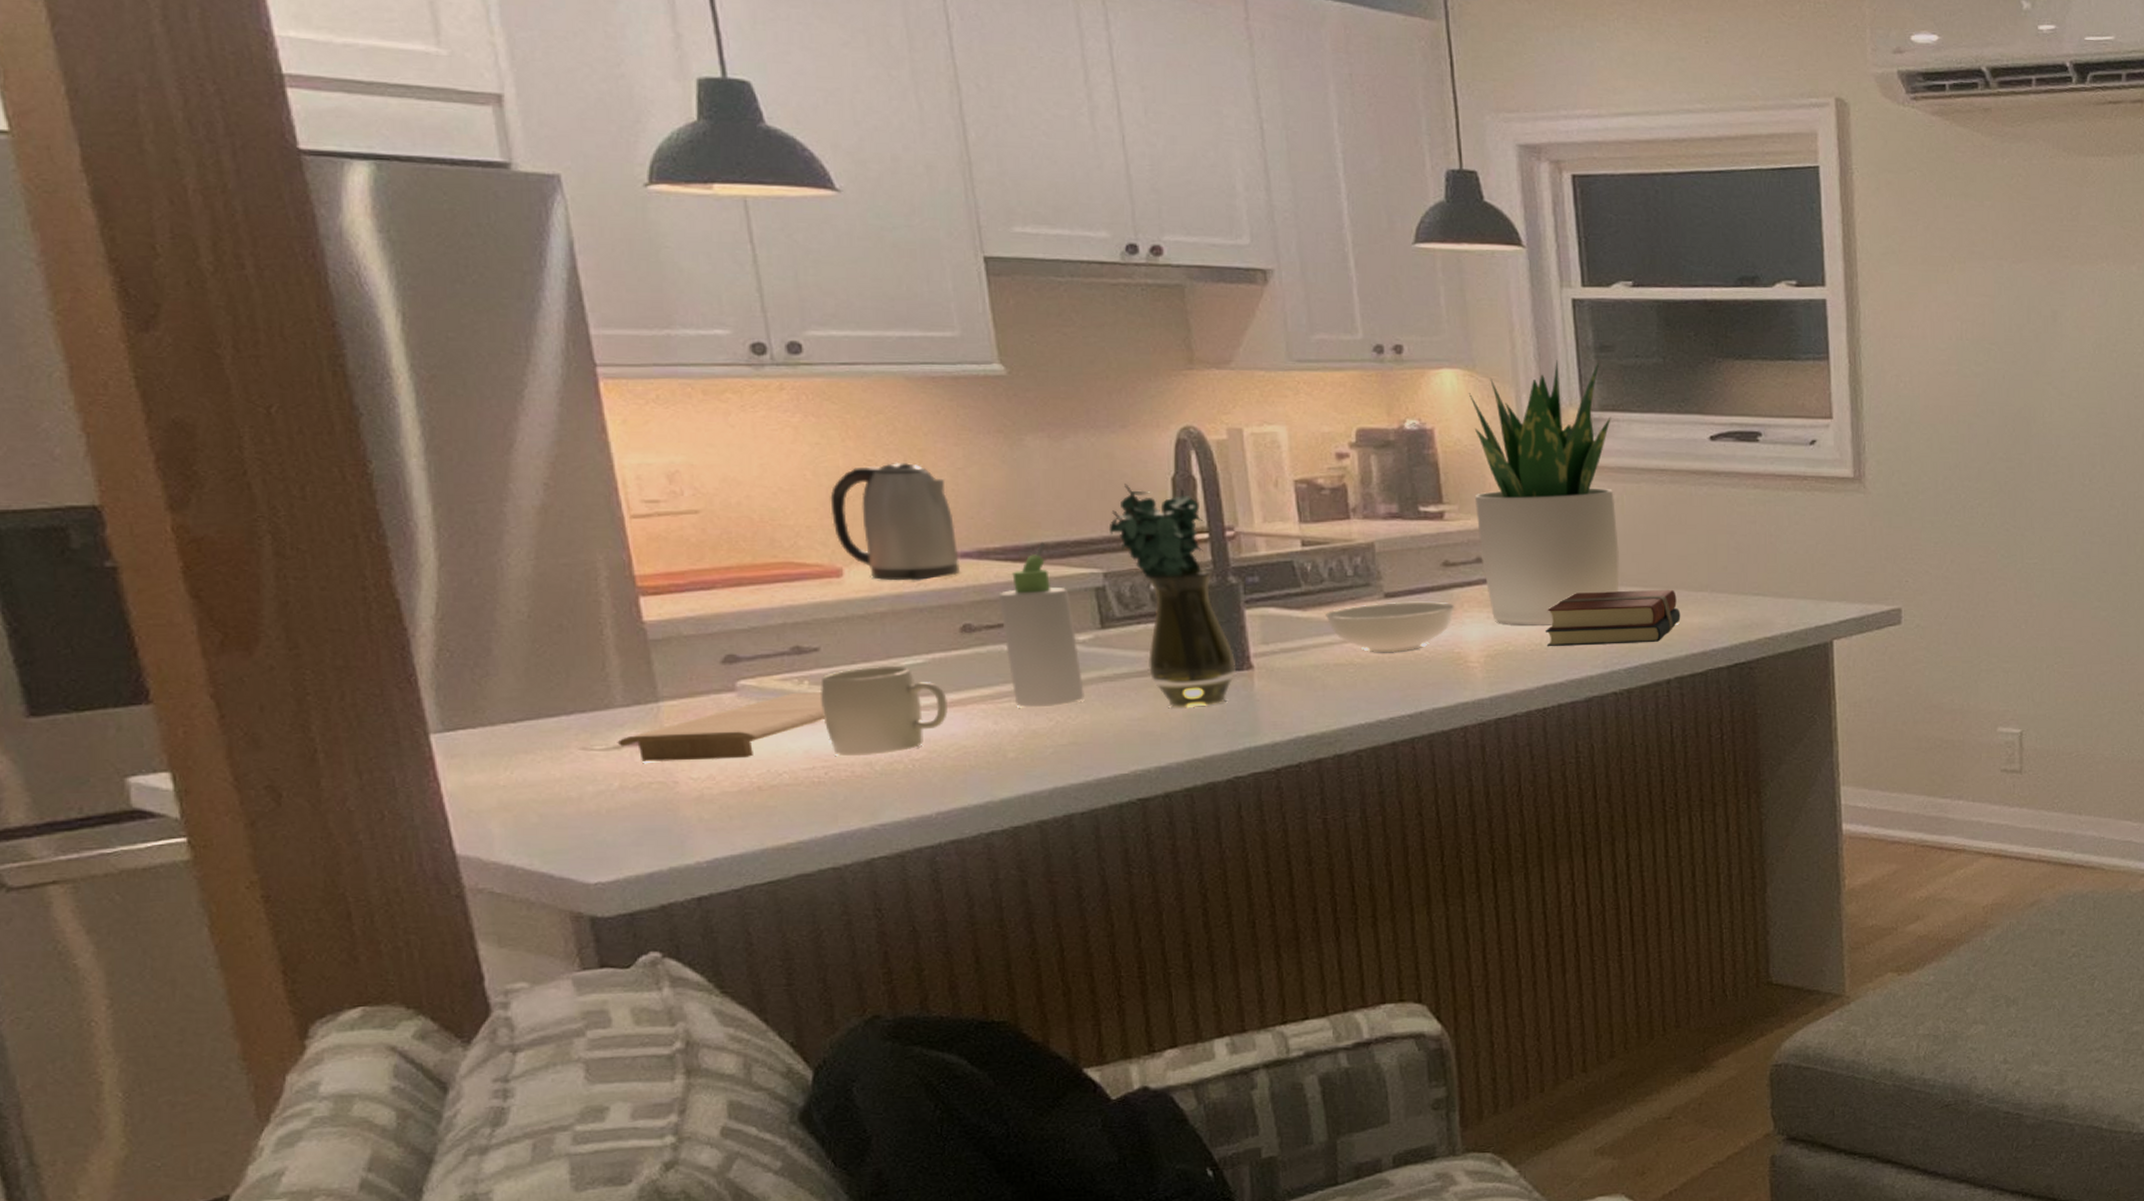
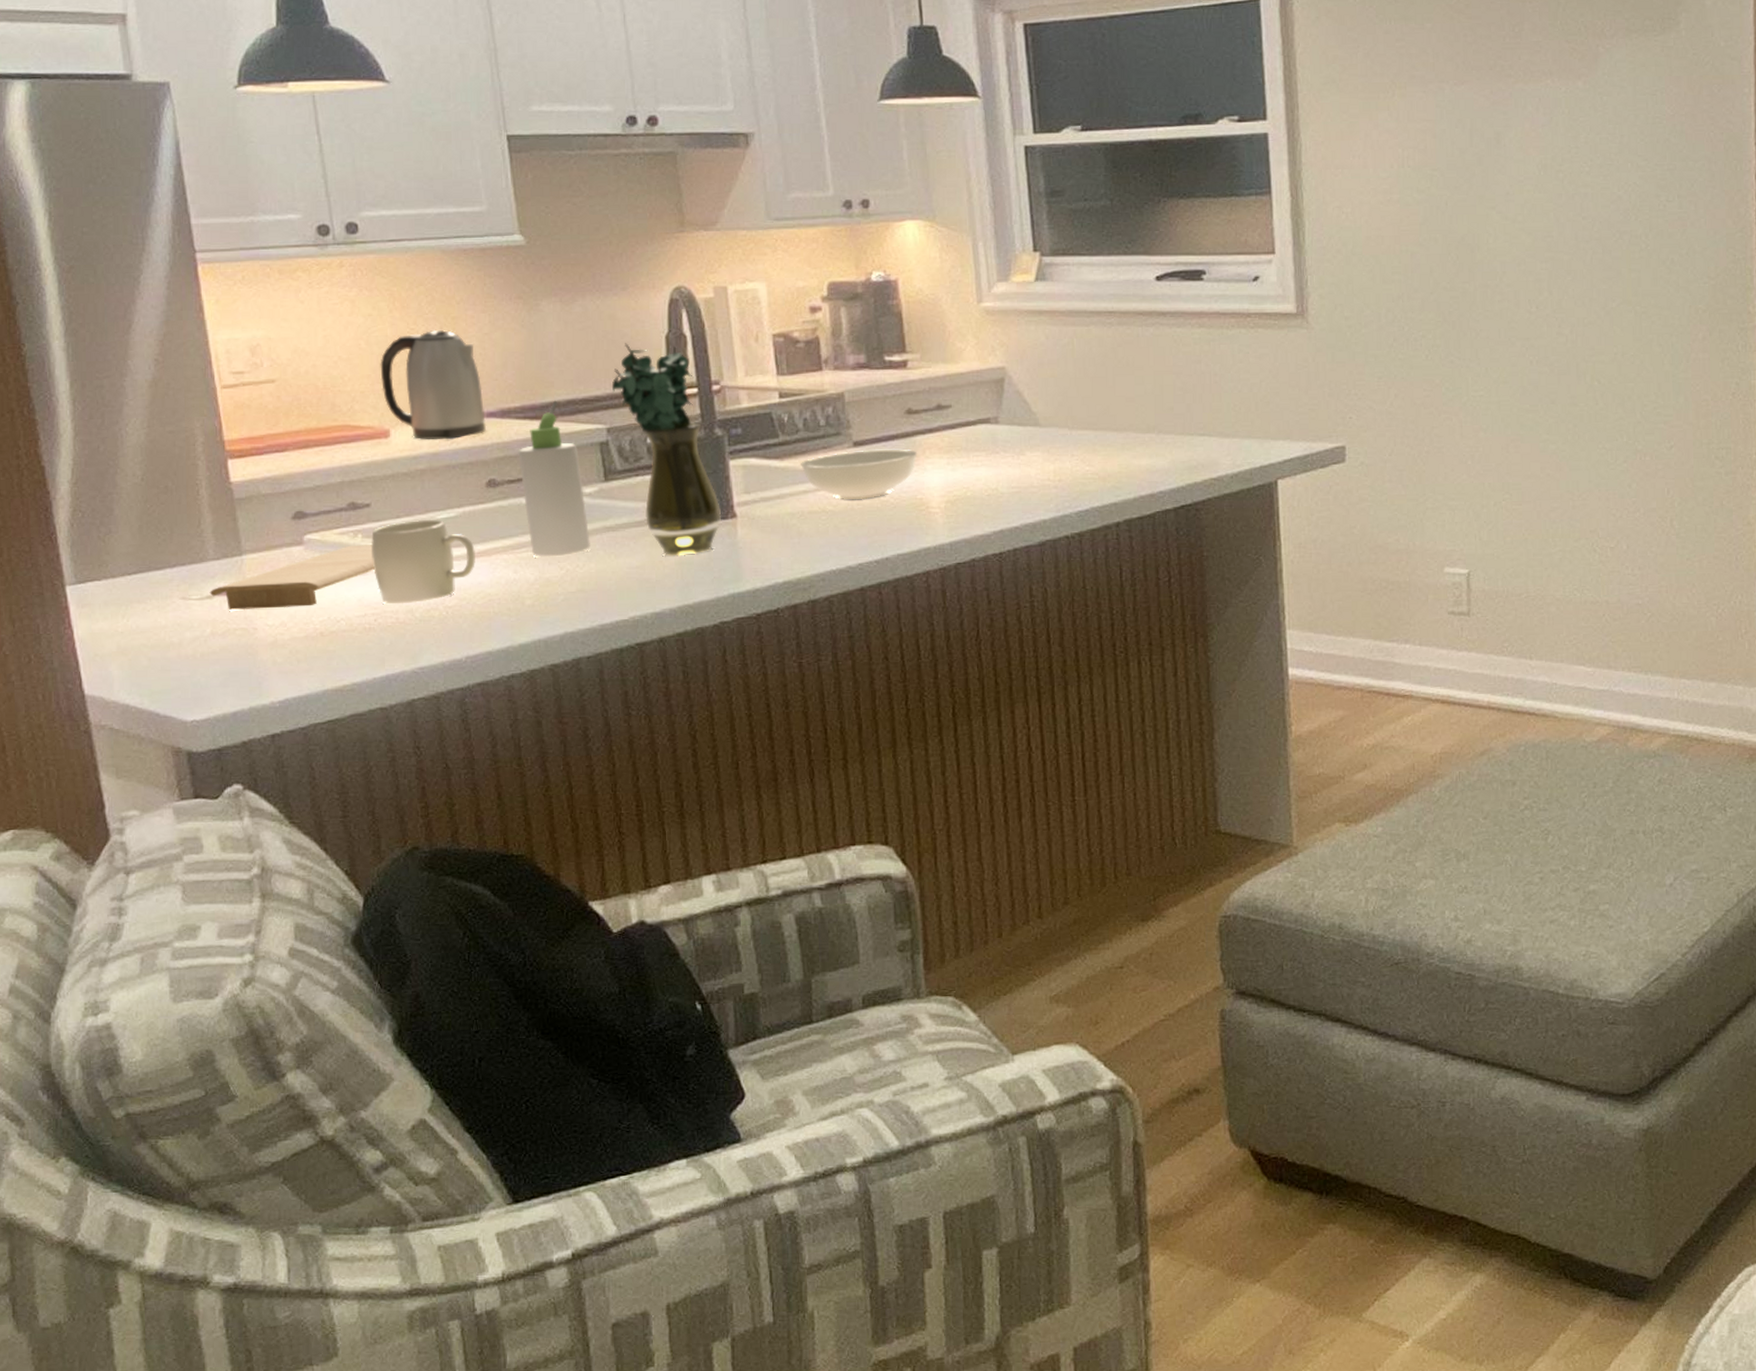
planter: present [1468,360,1619,626] -> none [929,207,1070,471]
books: present [1546,589,1681,647] -> none [1002,431,1129,492]

